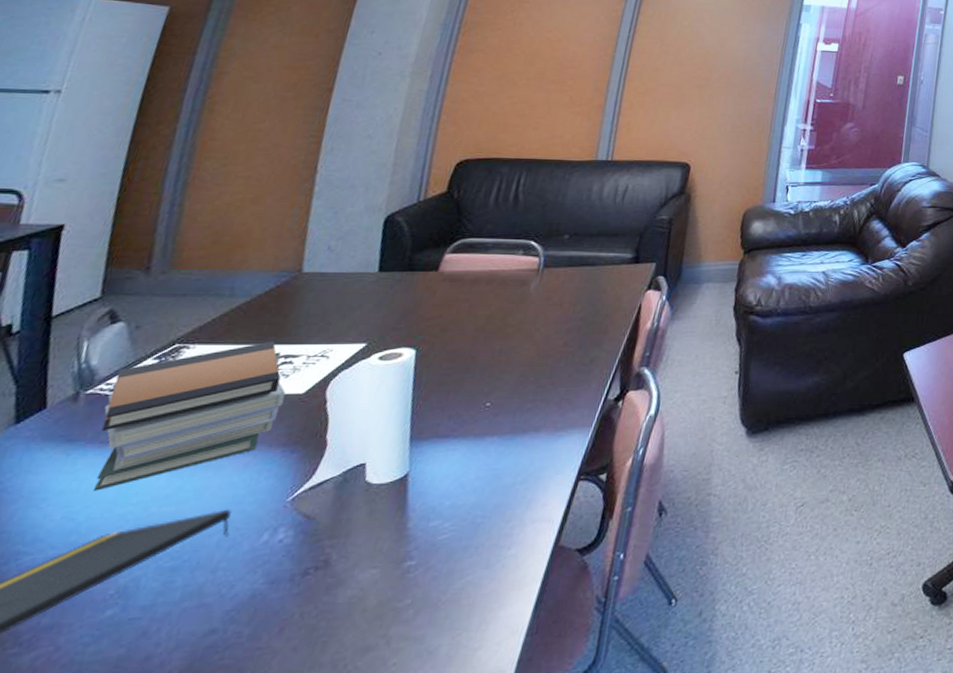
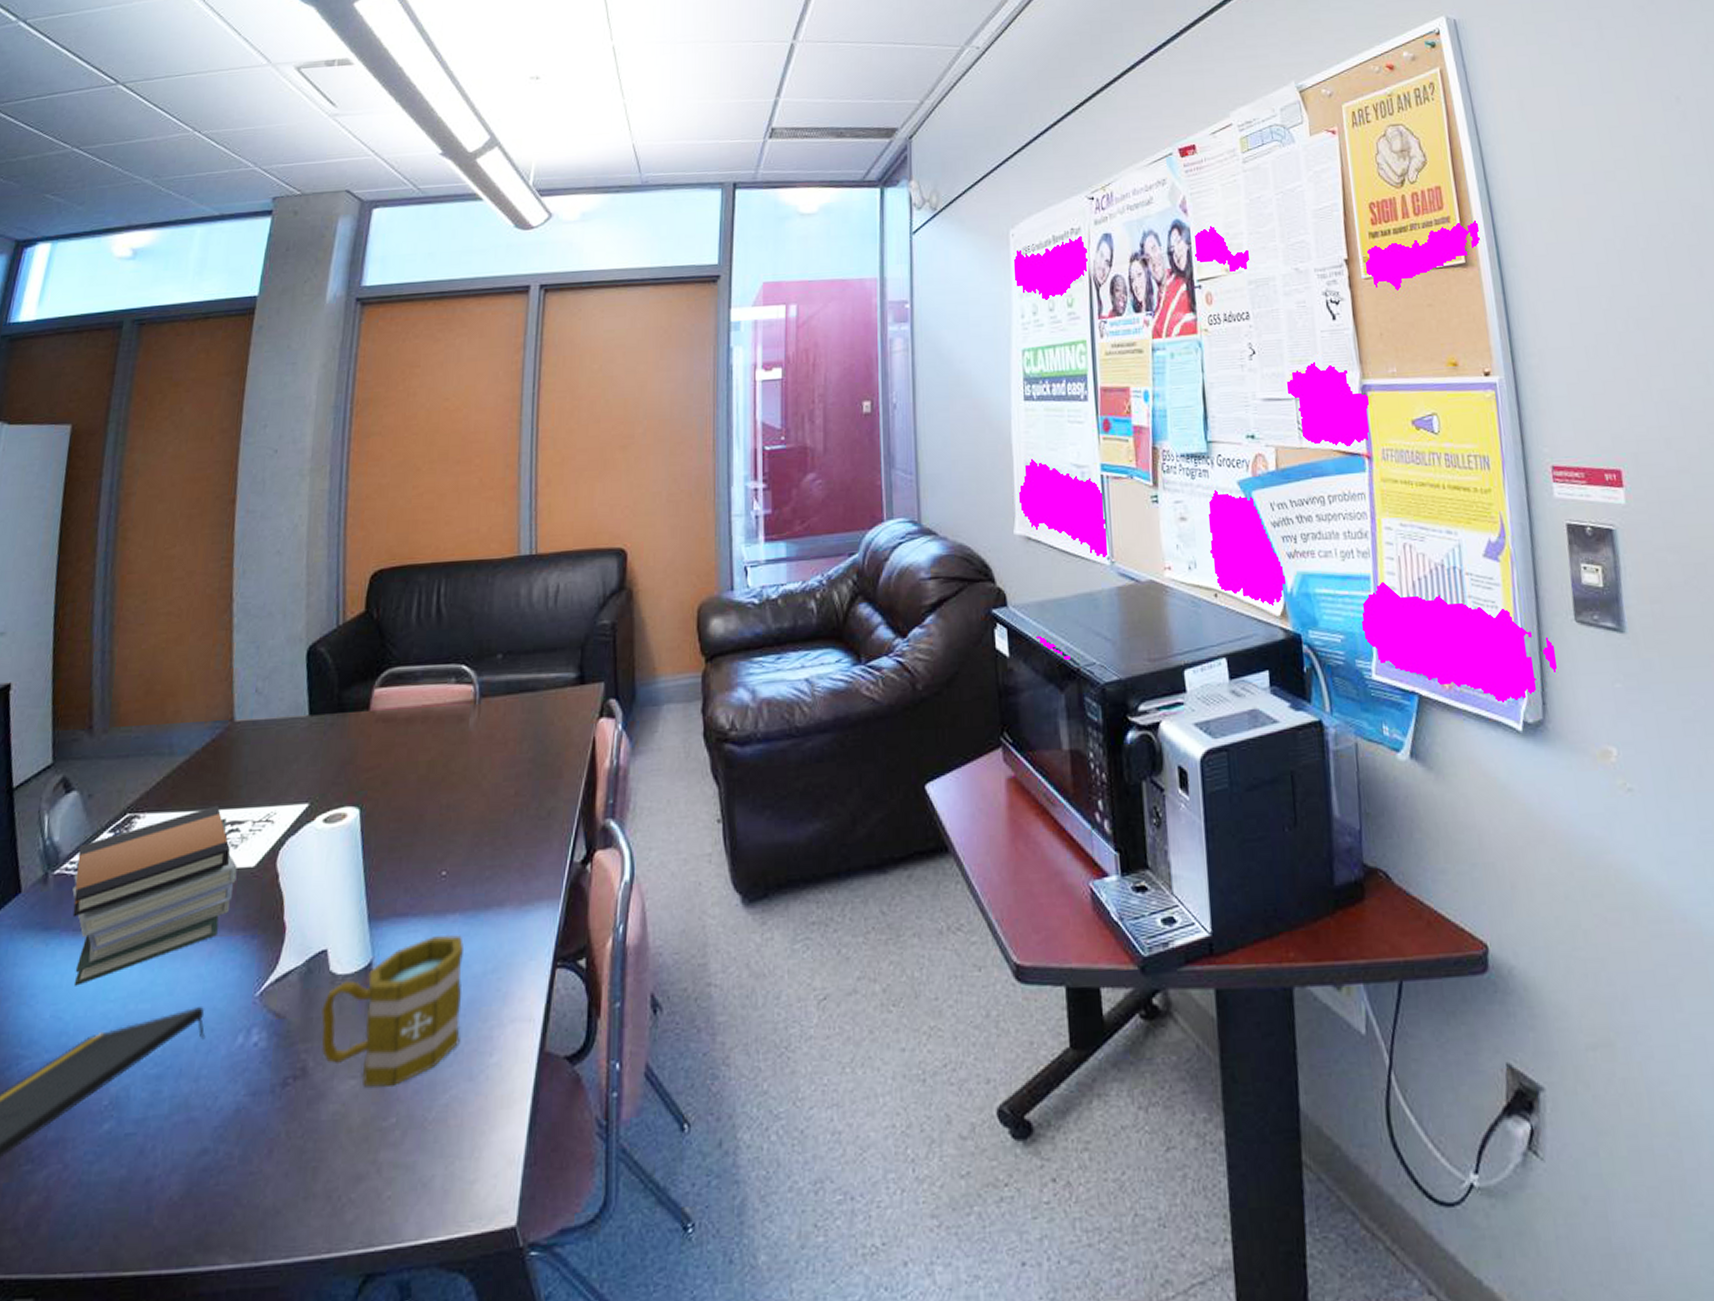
mug: none [347,453,498,576] -> present [321,934,464,1088]

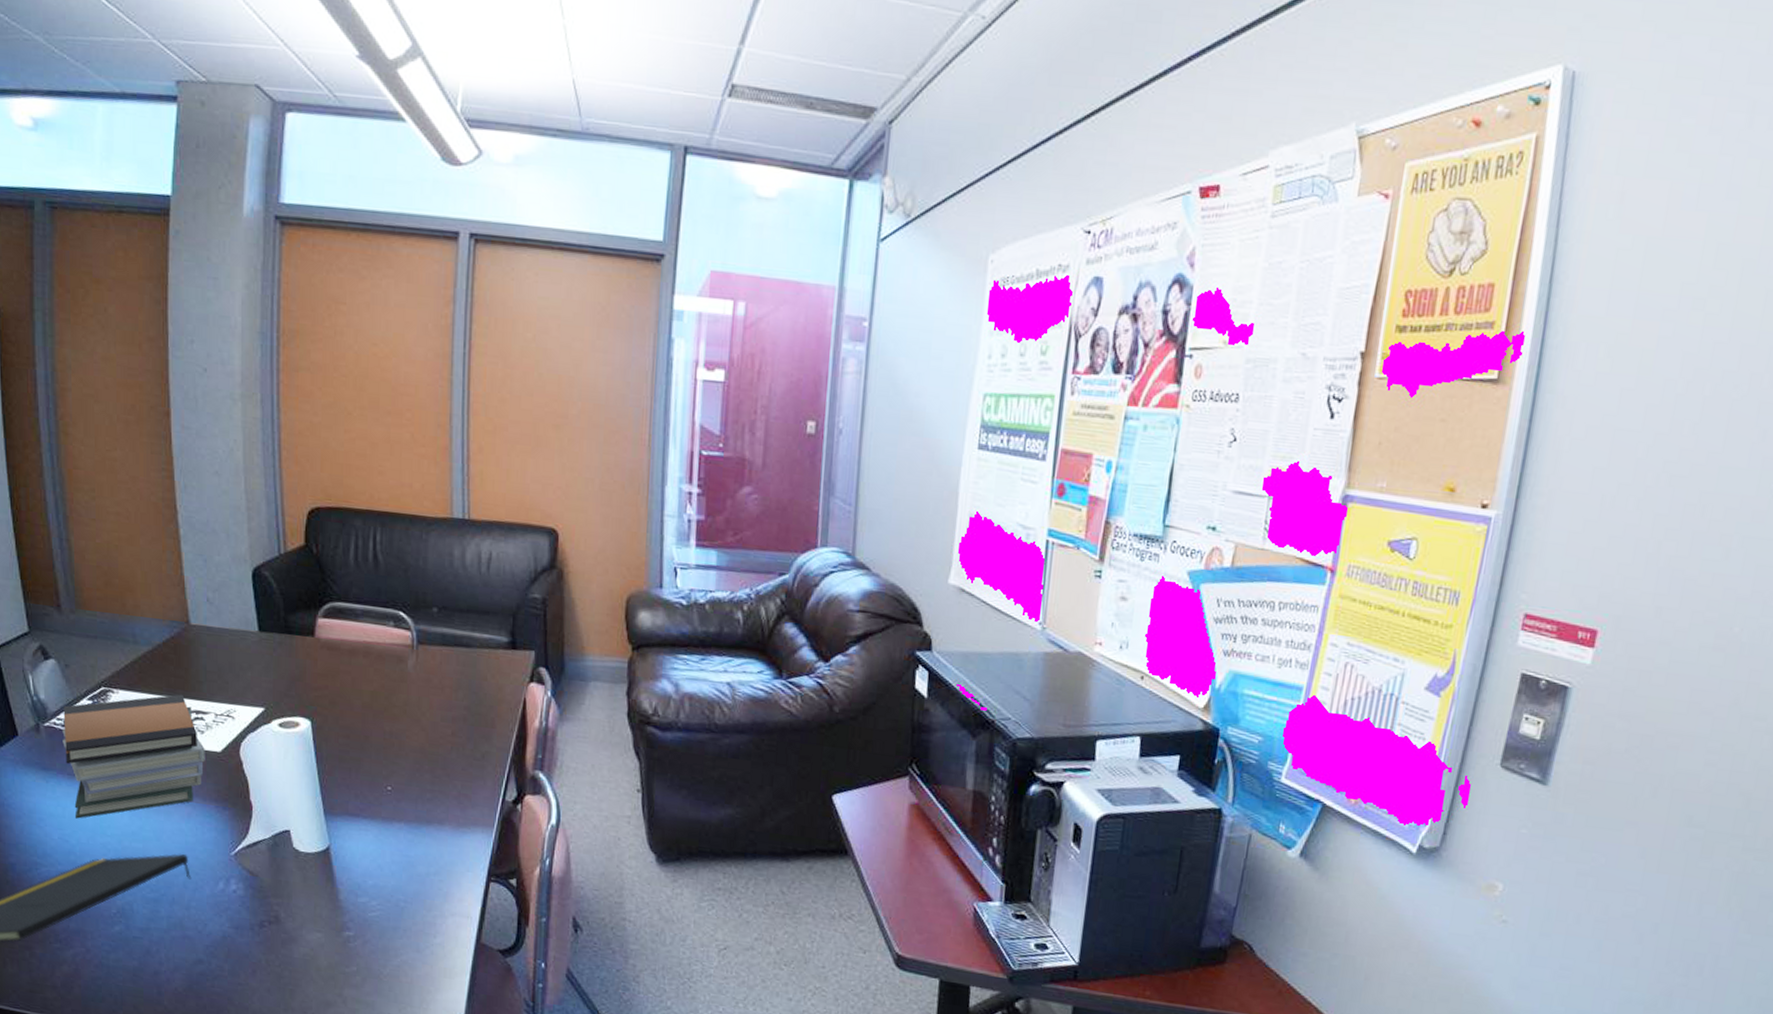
mug: present [321,934,464,1088] -> none [289,837,409,944]

